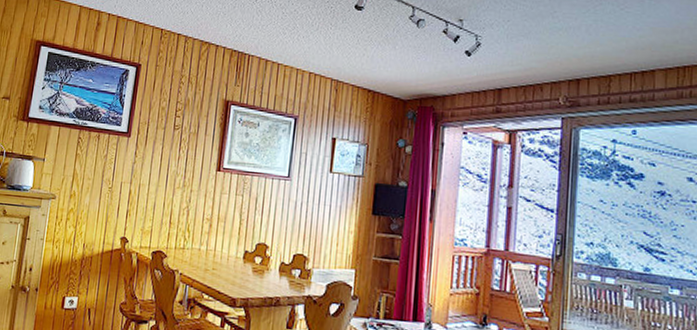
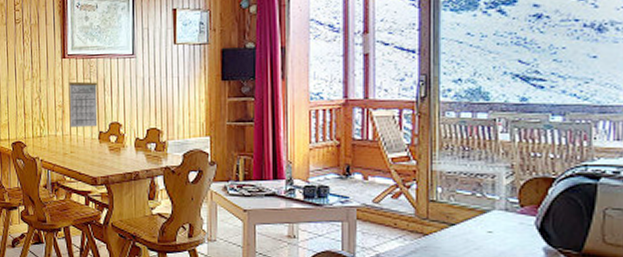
calendar: none [215,196,250,246] -> present [68,81,98,128]

